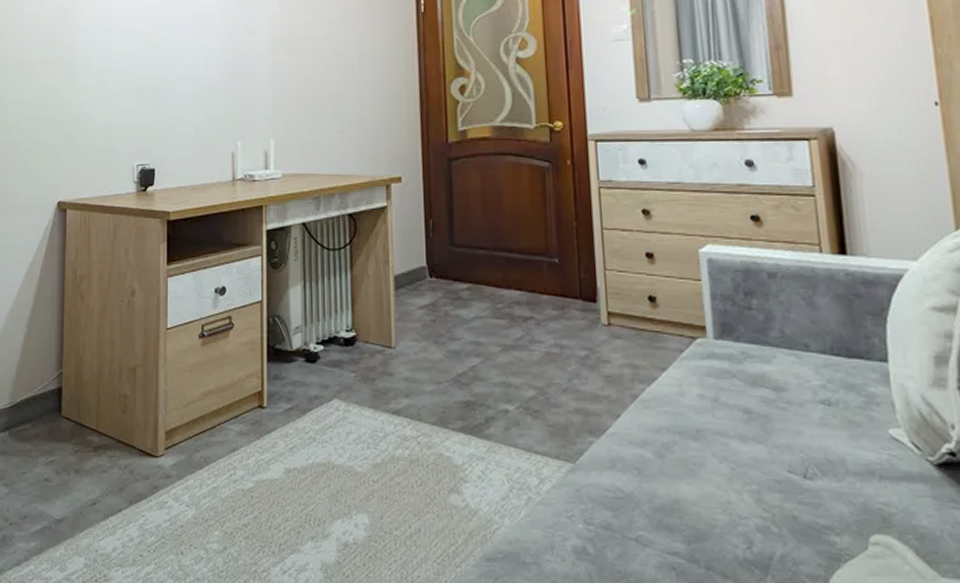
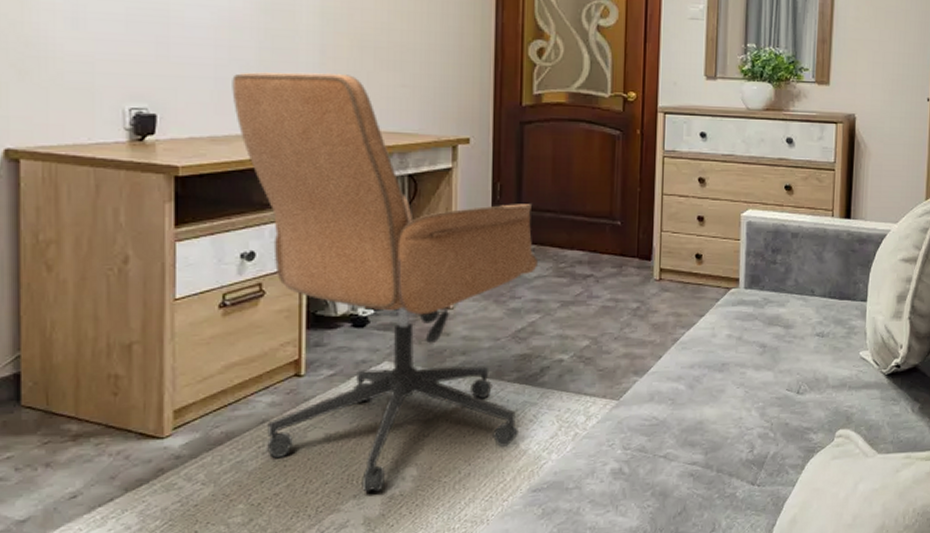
office chair: none [207,123,476,536] -> present [232,72,539,492]

